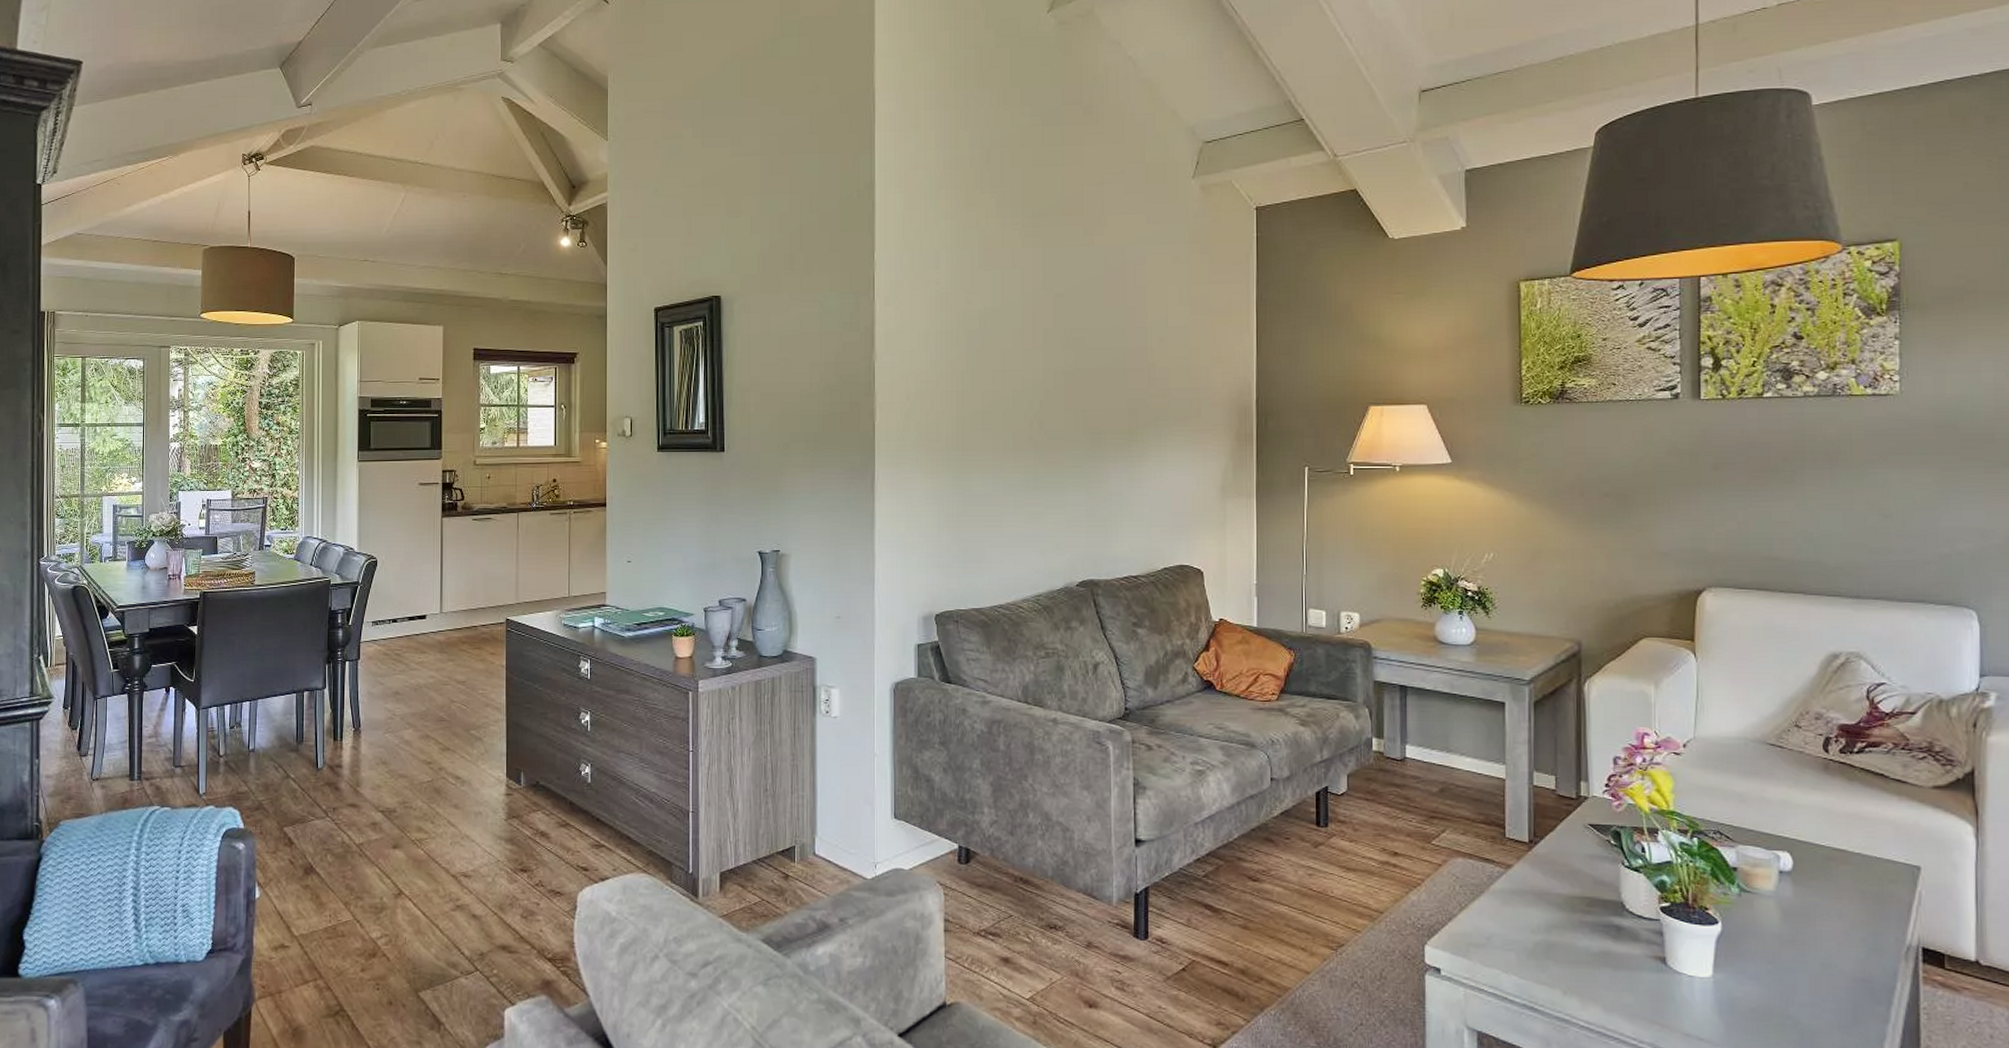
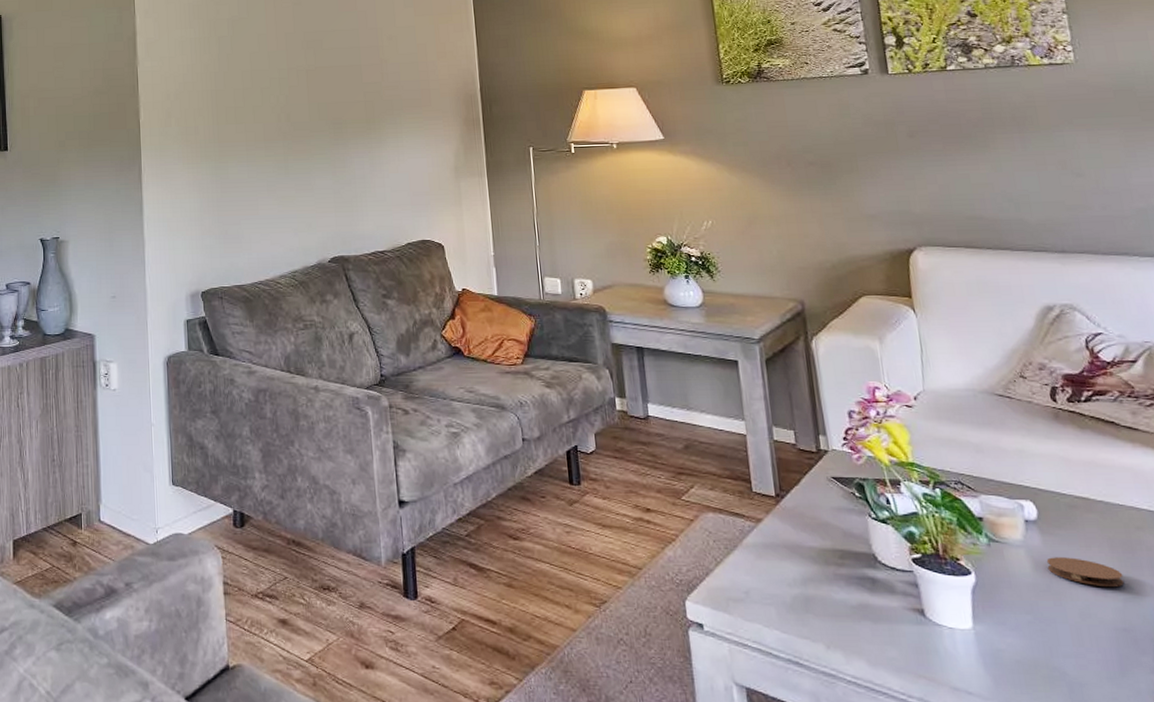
coaster: none [1795,908,1870,938] -> present [1046,557,1125,586]

